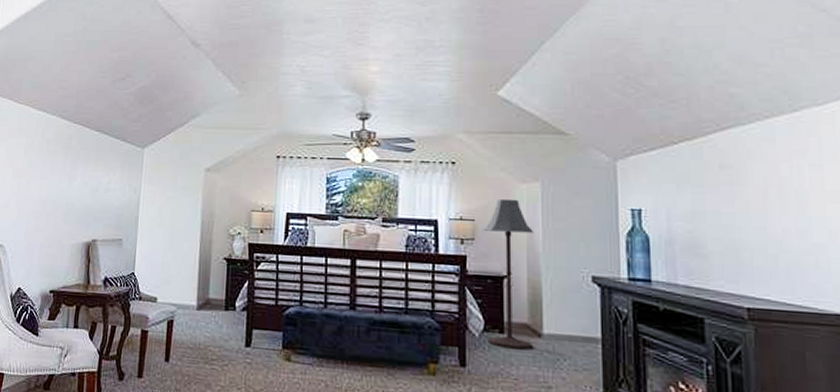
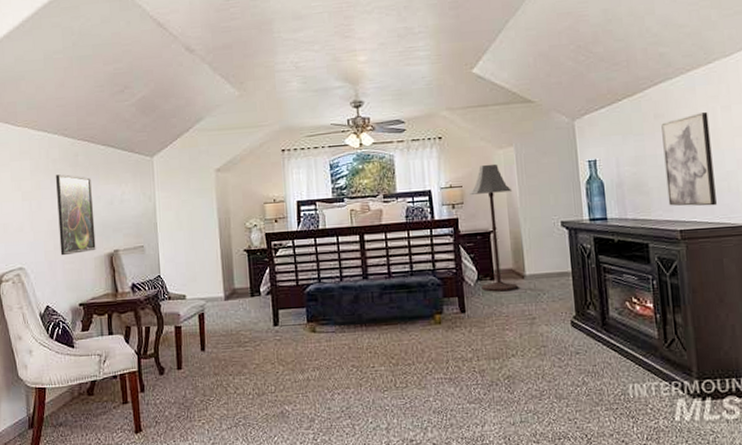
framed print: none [40,155,81,239] -> present [56,174,96,256]
wall art: none [728,169,799,284] -> present [661,112,717,206]

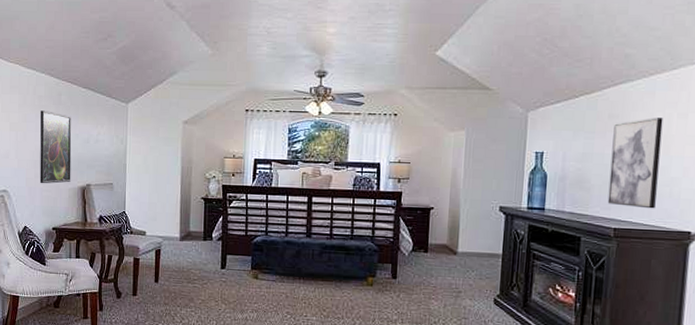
floor lamp: present [470,163,518,292] -> none [414,144,457,265]

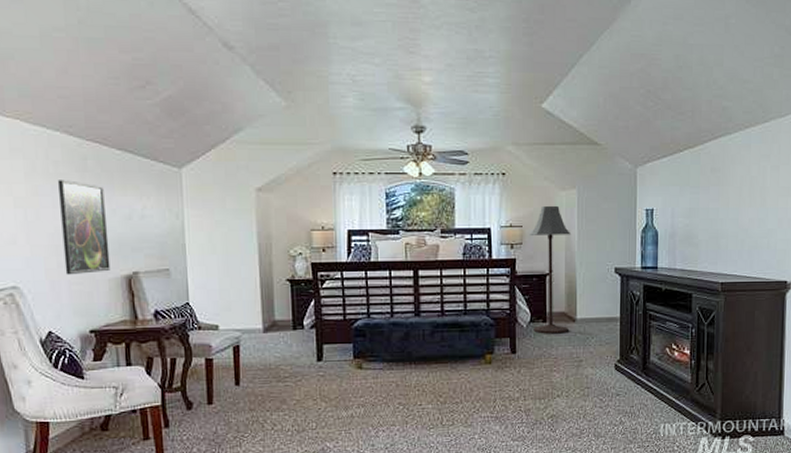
floor lamp: none [414,144,457,265] -> present [529,205,570,334]
wall art: present [607,118,663,209] -> none [714,170,759,261]

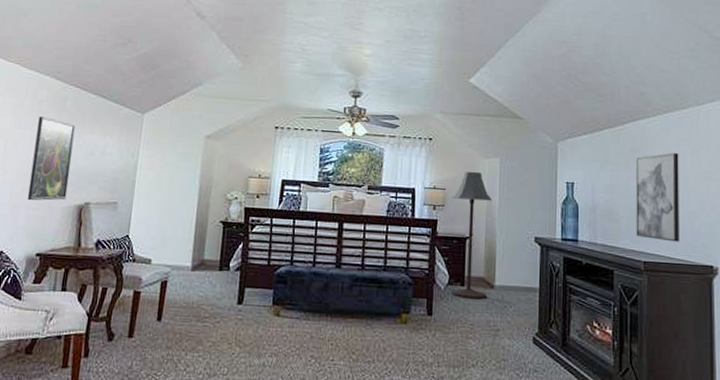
wall art: none [714,170,759,261] -> present [636,153,679,242]

